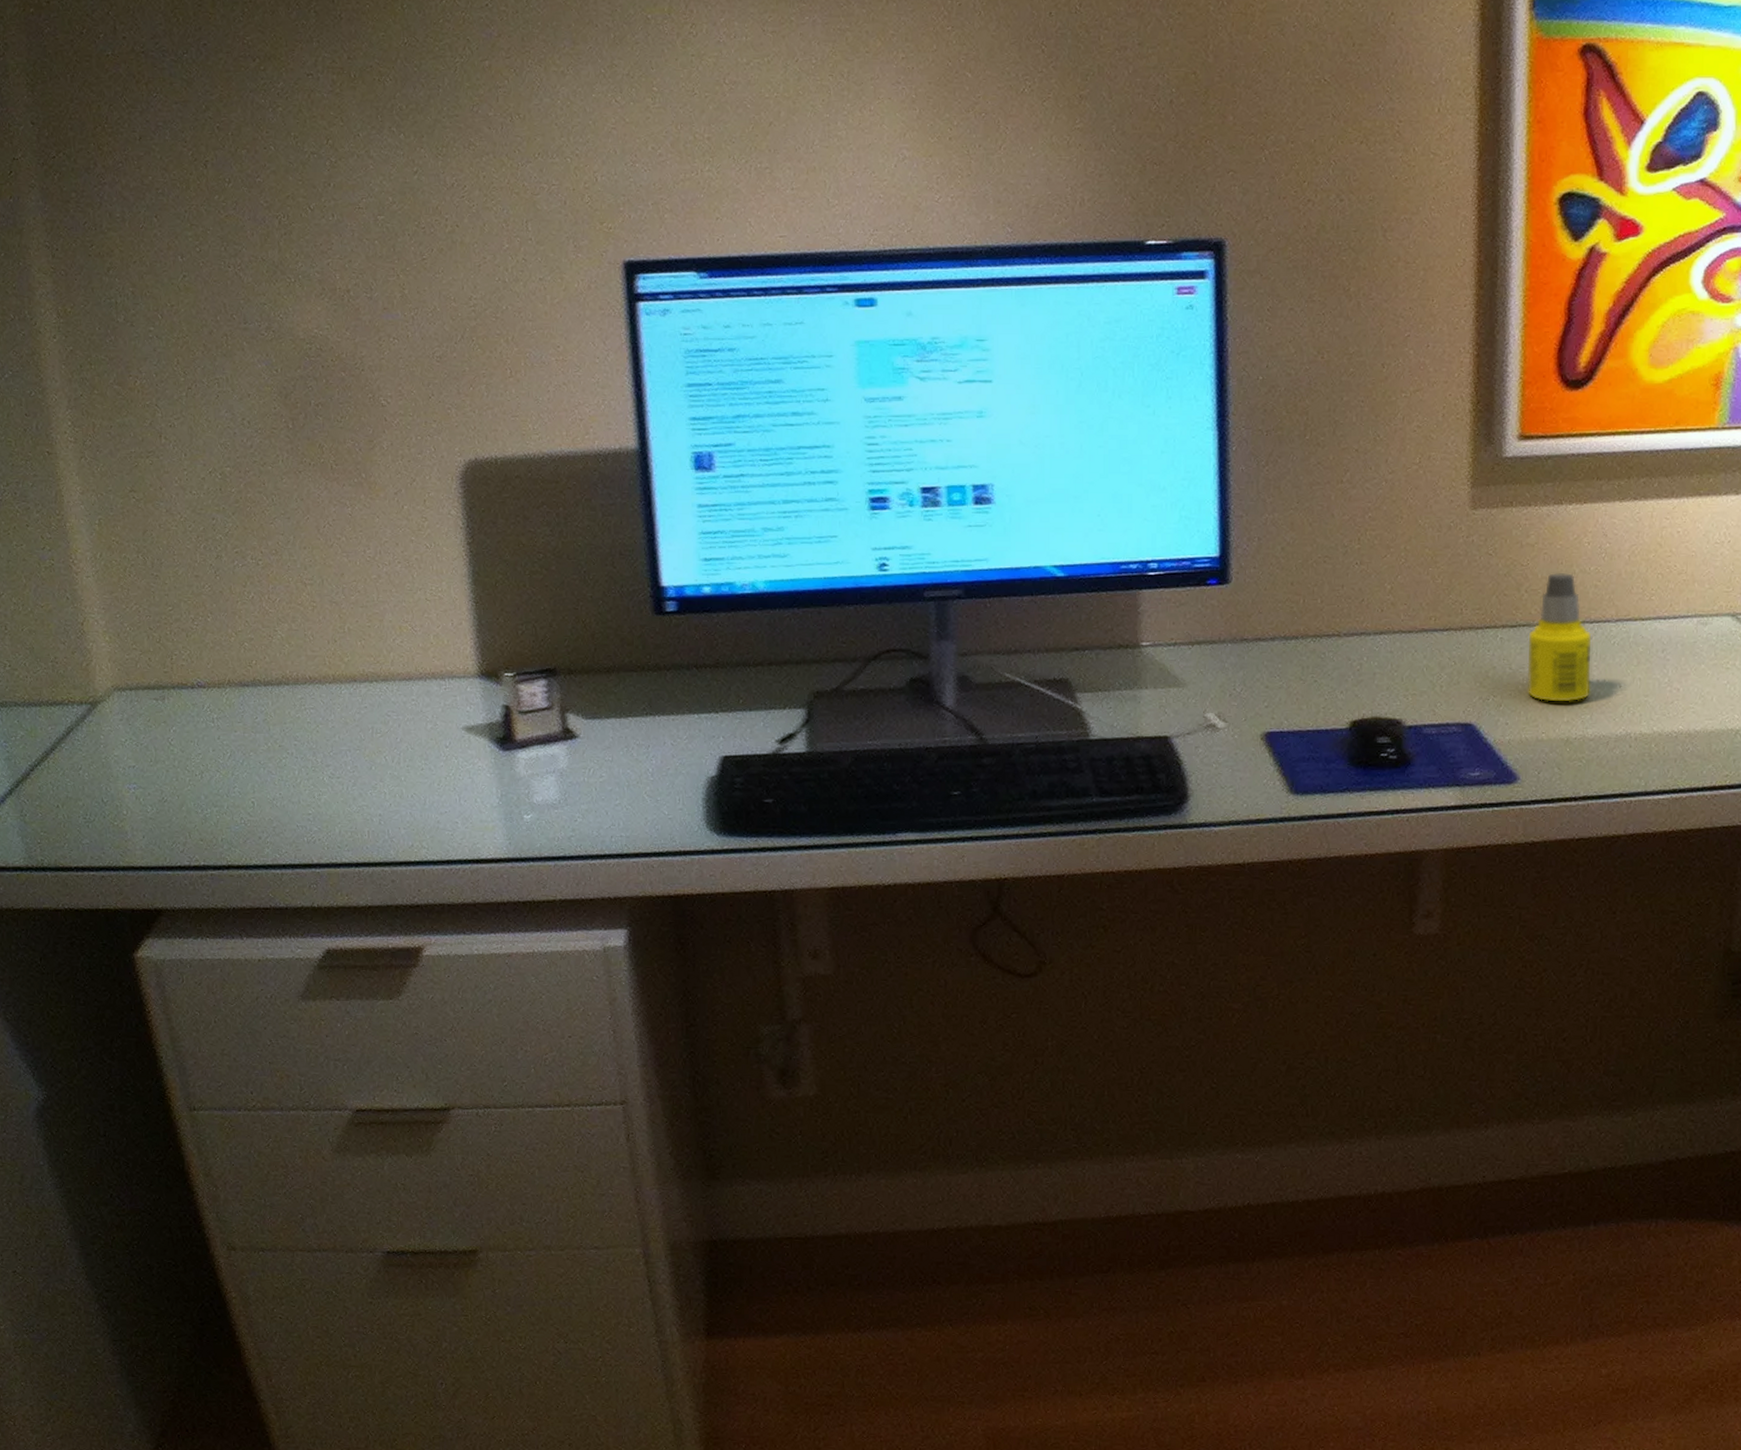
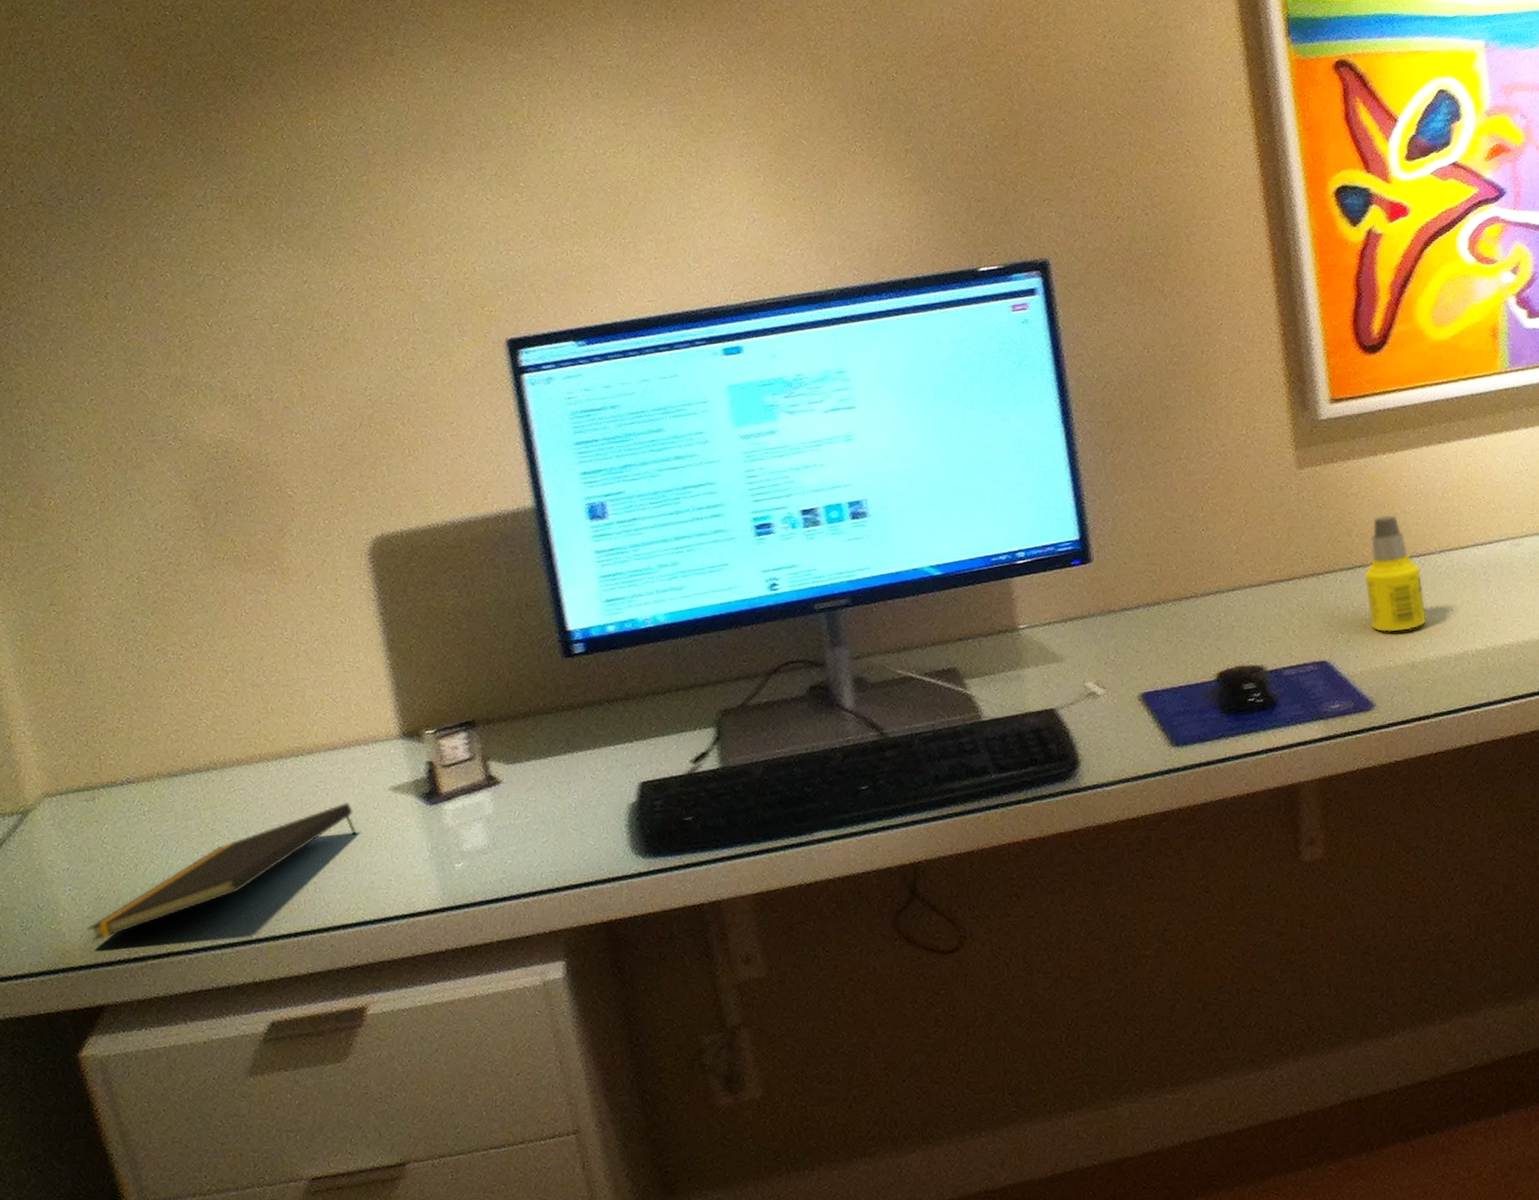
notepad: none [150,736,427,844] -> present [87,802,357,942]

